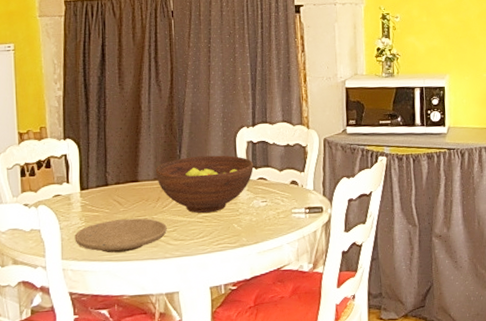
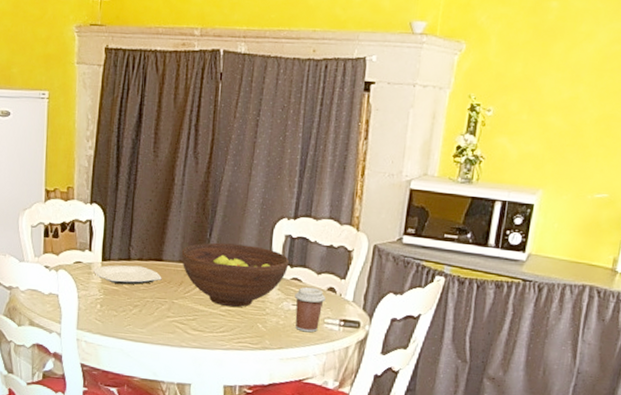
plate: none [72,189,140,210] -> present [92,265,162,285]
plate: present [74,218,167,253] -> none [91,297,187,333]
coffee cup: none [262,183,290,225] -> present [294,286,326,333]

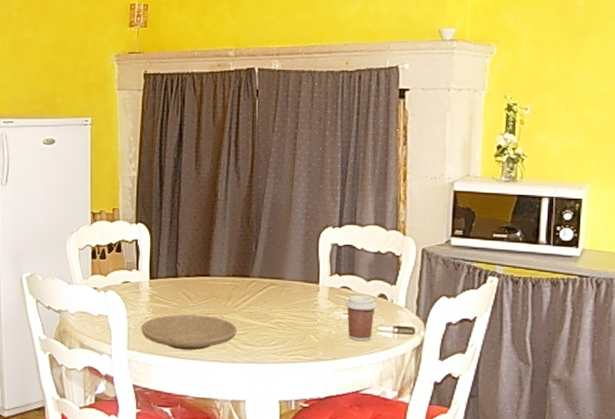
plate: none [91,297,187,333] -> present [141,314,237,351]
plate: present [92,265,162,285] -> none [141,282,210,302]
fruit bowl: present [181,242,289,308] -> none [228,255,337,320]

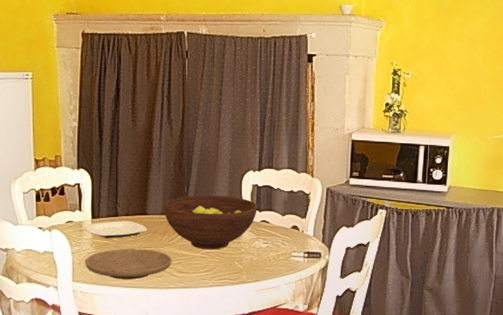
plate: none [141,282,210,302] -> present [84,220,148,238]
fruit bowl: none [228,255,337,320] -> present [163,195,257,250]
coffee cup: present [345,294,377,342] -> none [264,227,291,266]

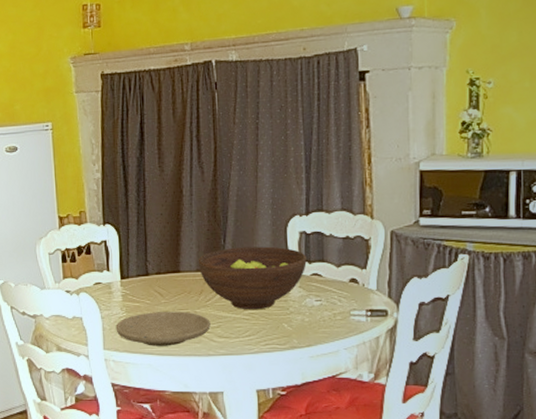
plate: present [84,220,148,238] -> none [112,280,182,300]

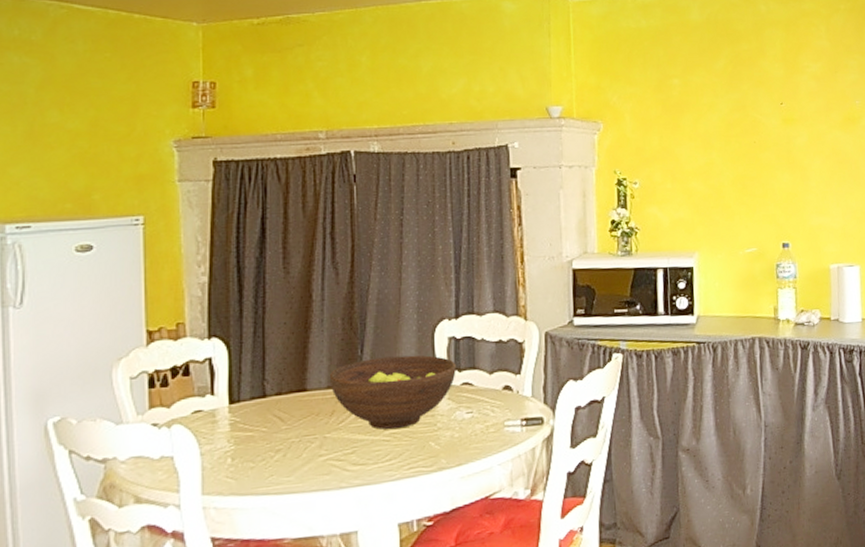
plate: present [116,311,211,346] -> none [220,438,343,485]

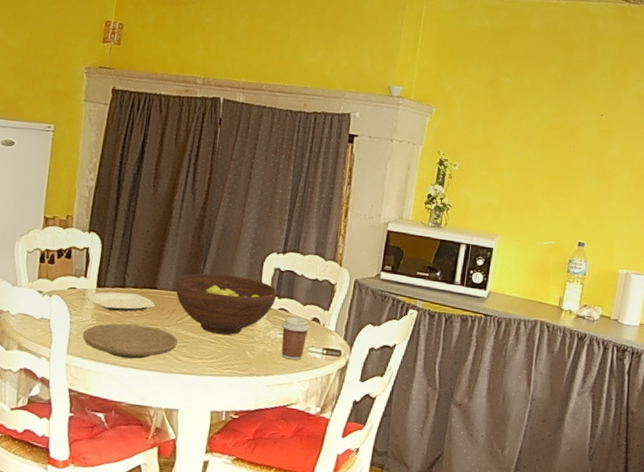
plate: none [217,401,308,429] -> present [87,291,155,312]
plate: none [220,438,343,485] -> present [83,323,178,359]
coffee cup: none [467,389,502,441] -> present [281,317,310,361]

